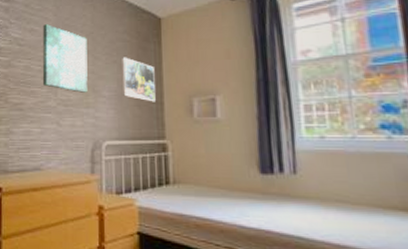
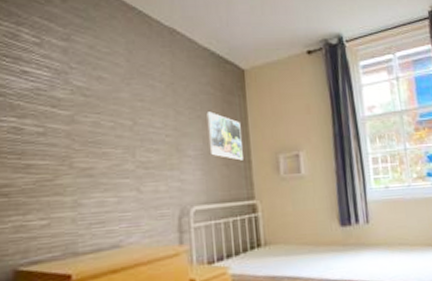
wall art: present [42,24,88,93] -> none [113,71,171,153]

